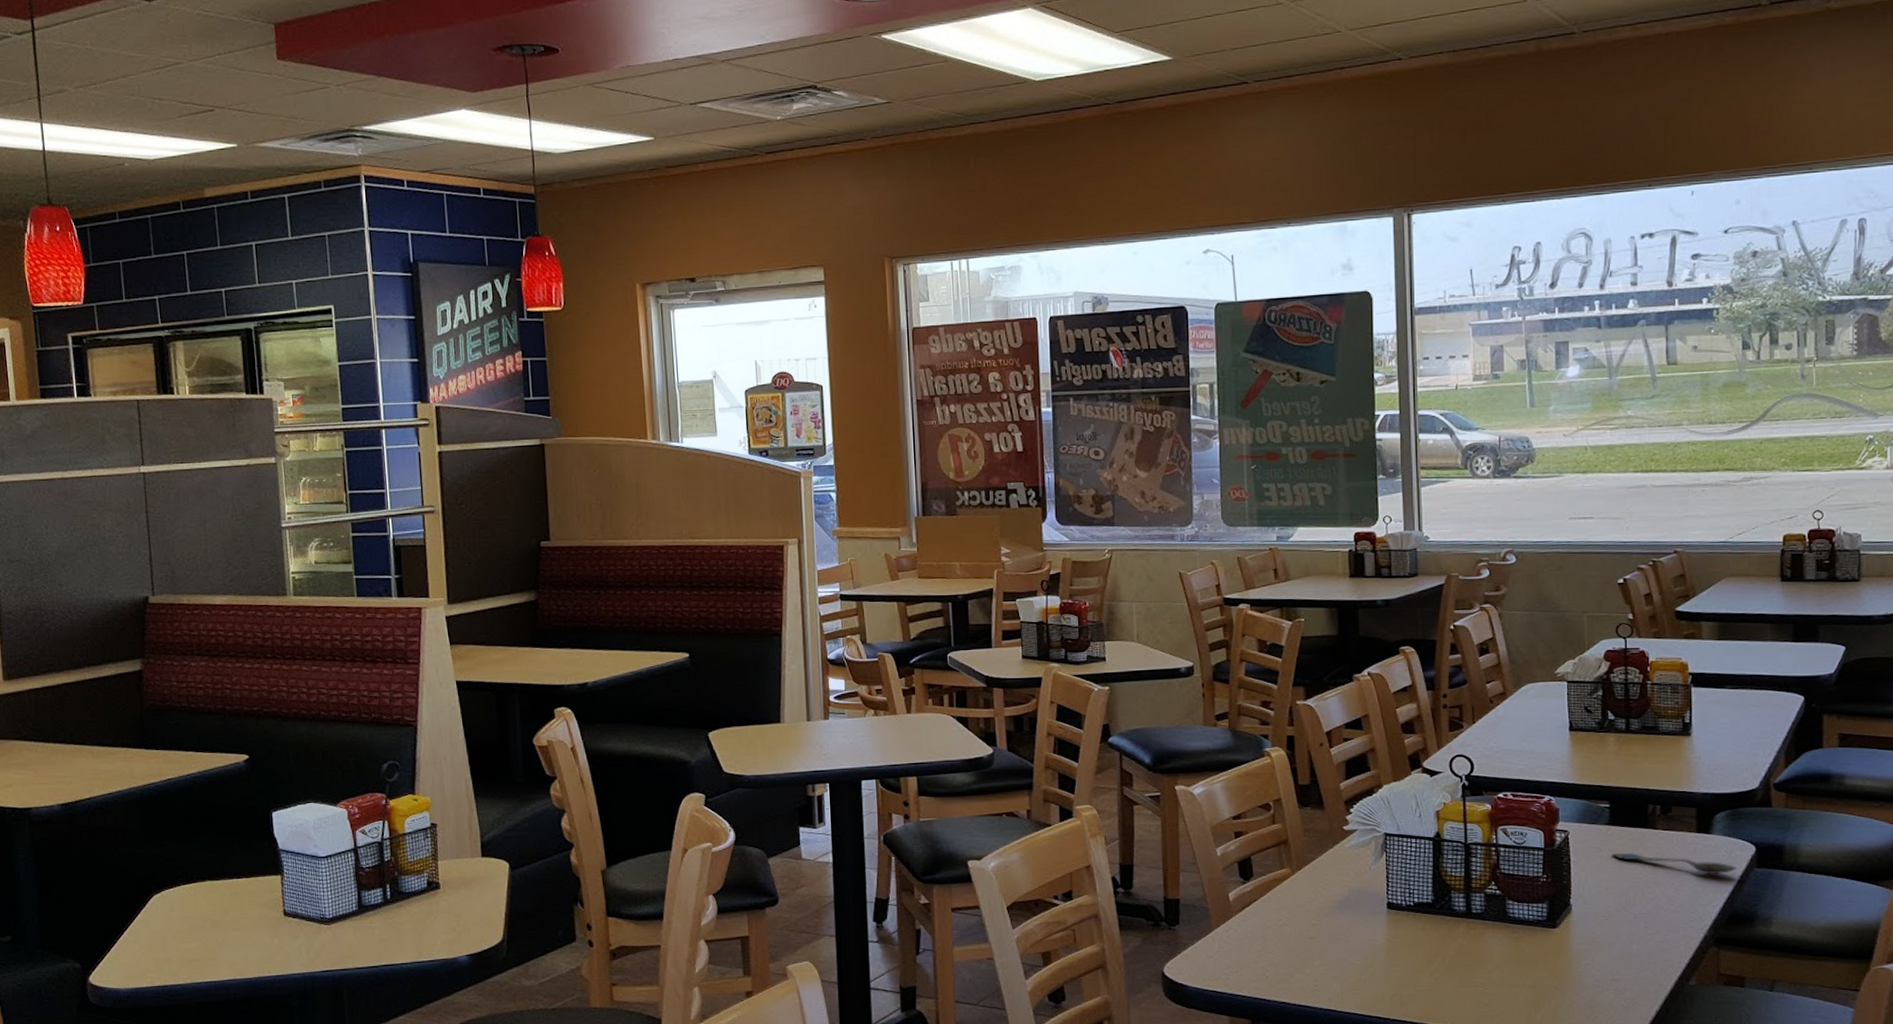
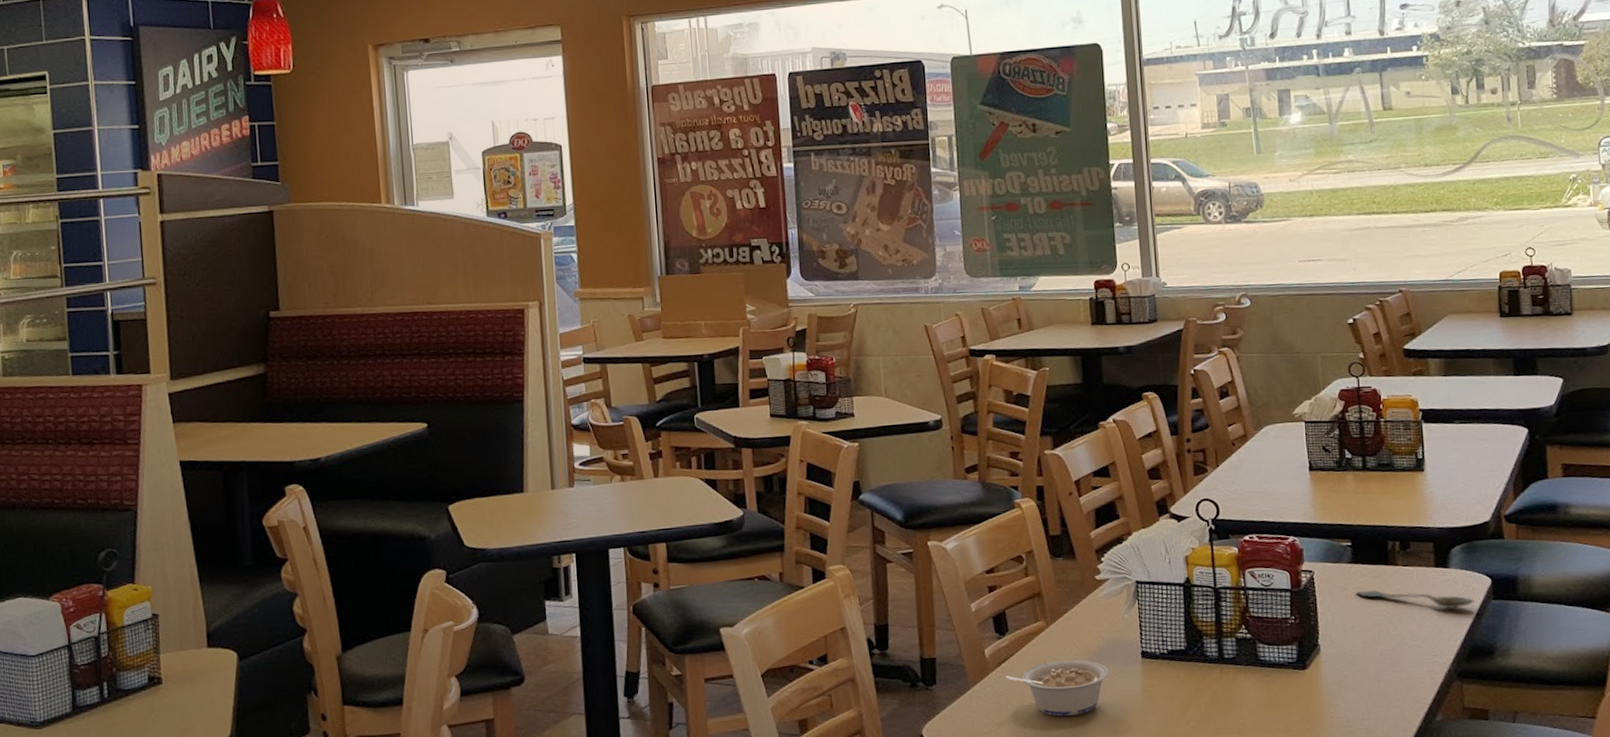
legume: none [1249,907,1354,962] -> present [1006,659,1109,717]

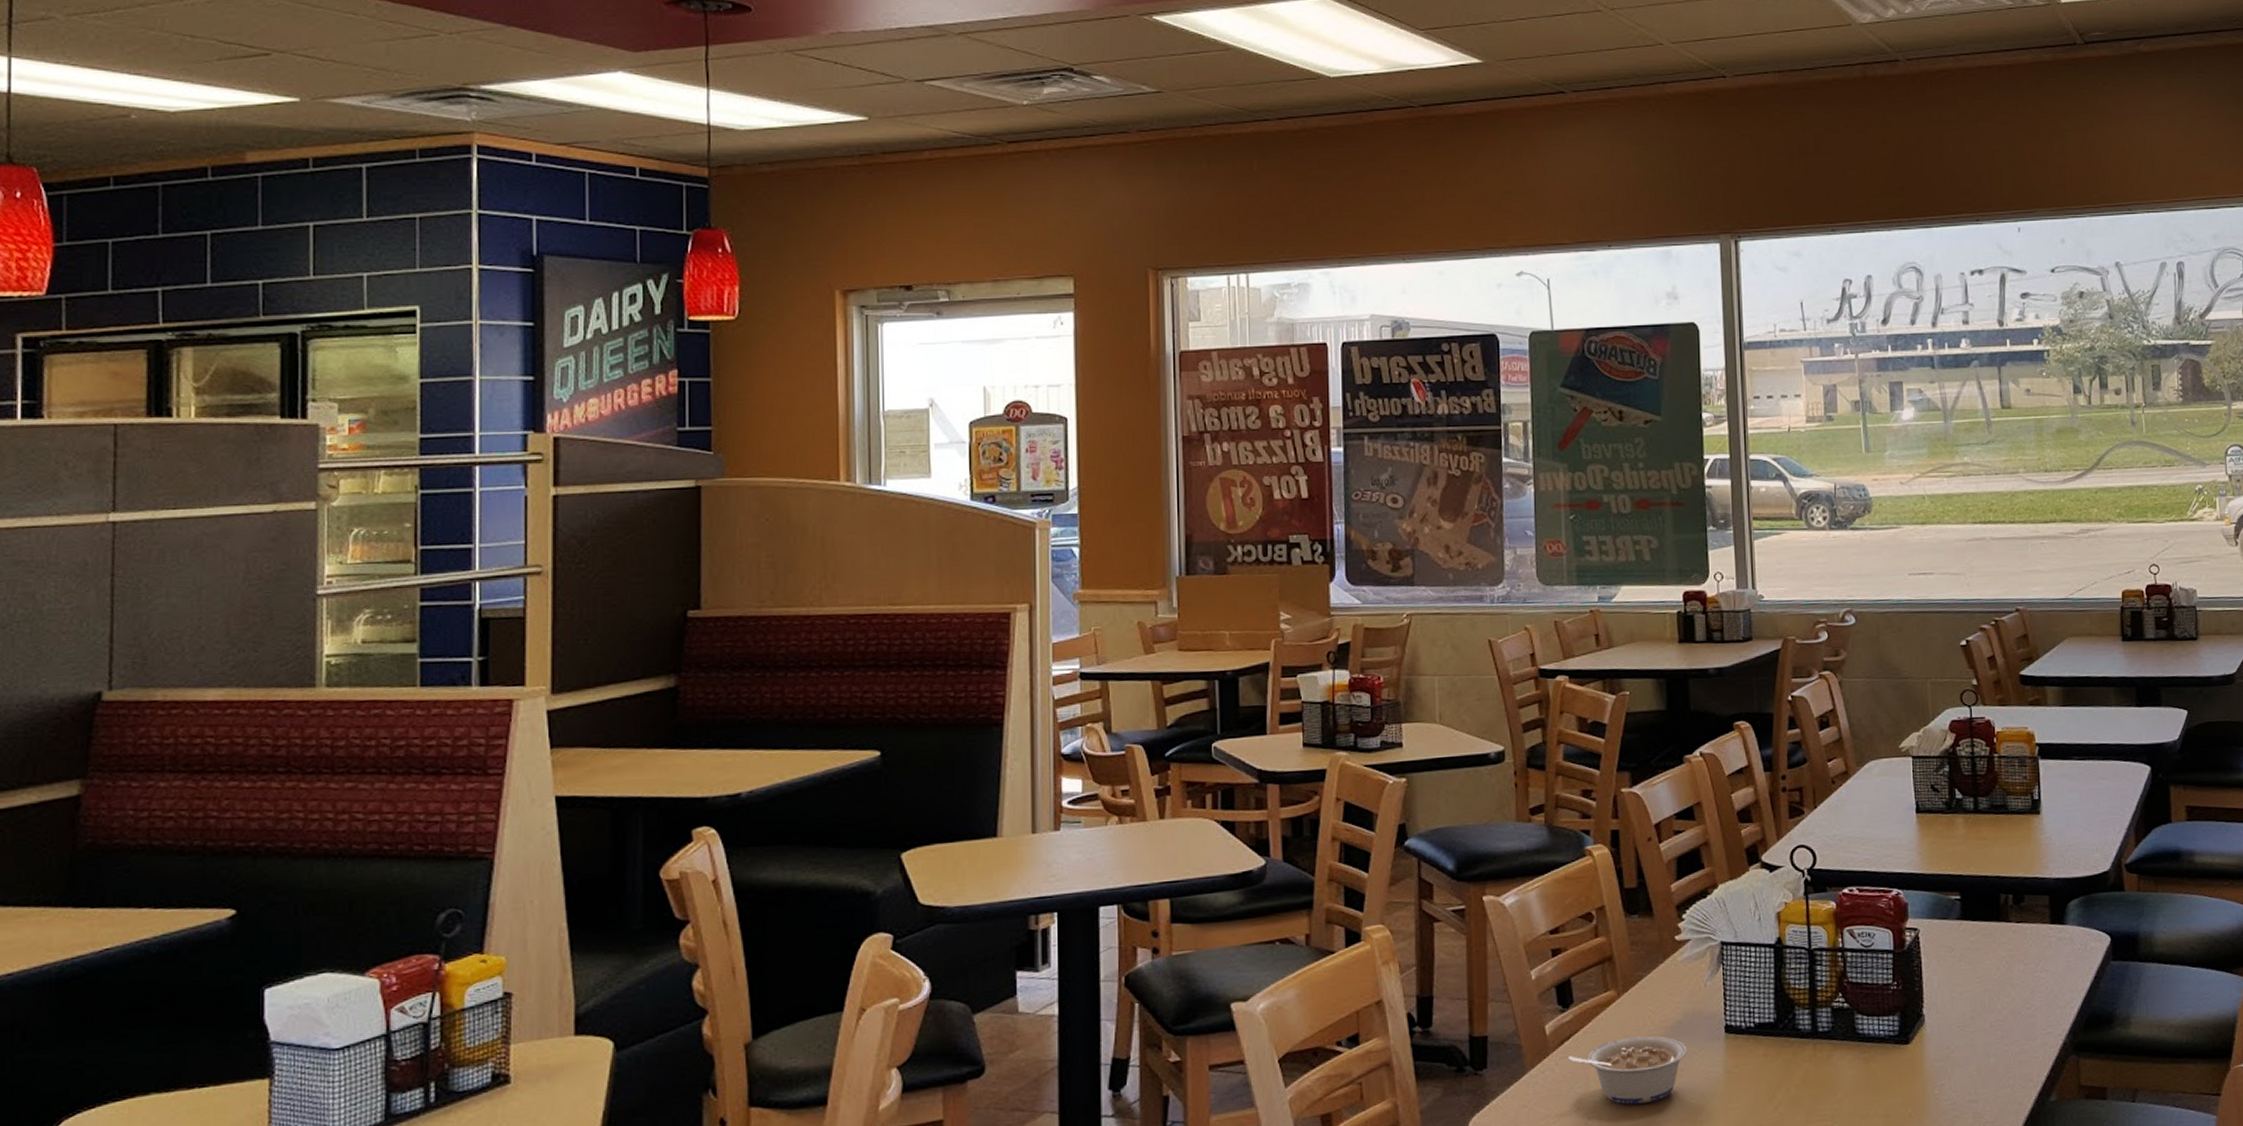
spoon: present [1356,589,1474,609] -> none [1964,950,2092,971]

